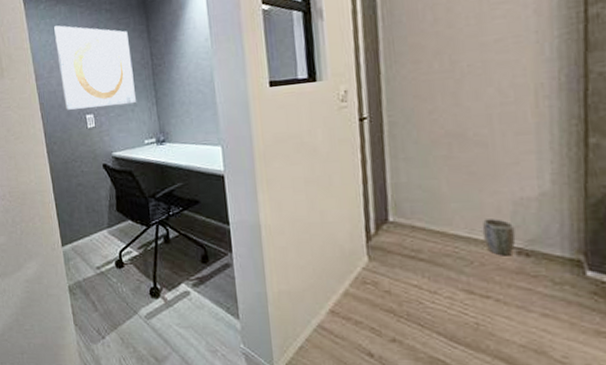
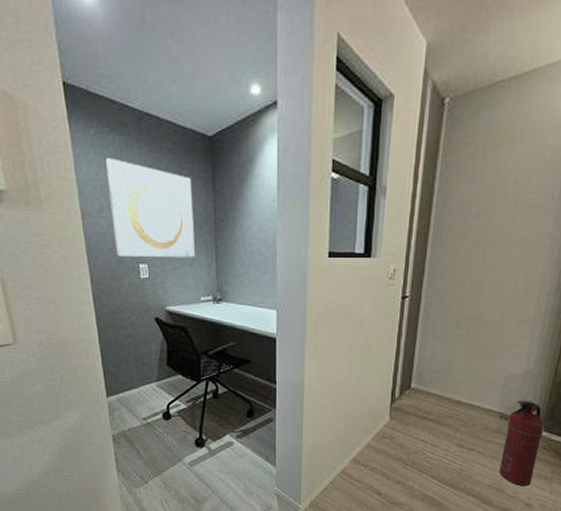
plant pot: present [482,219,516,256] -> none [478,390,502,419]
fire extinguisher: none [531,231,588,348] -> present [499,401,545,487]

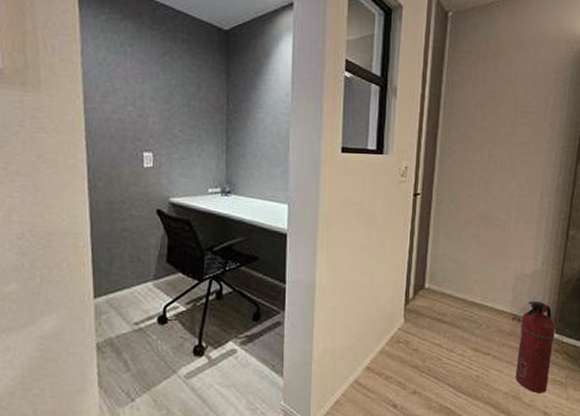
wall art: present [106,158,196,258] -> none [116,44,205,148]

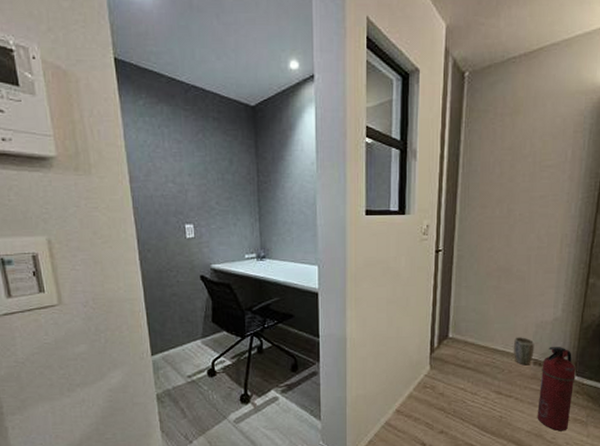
plant pot: none [491,290,514,321] -> present [513,337,535,366]

